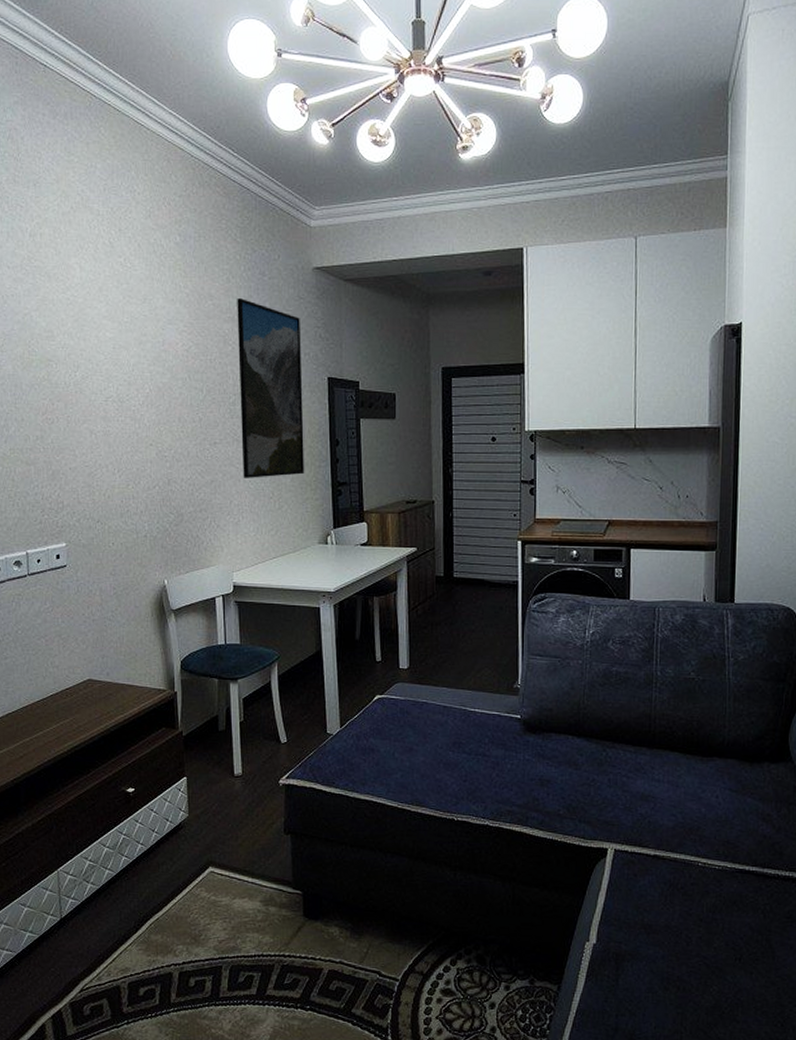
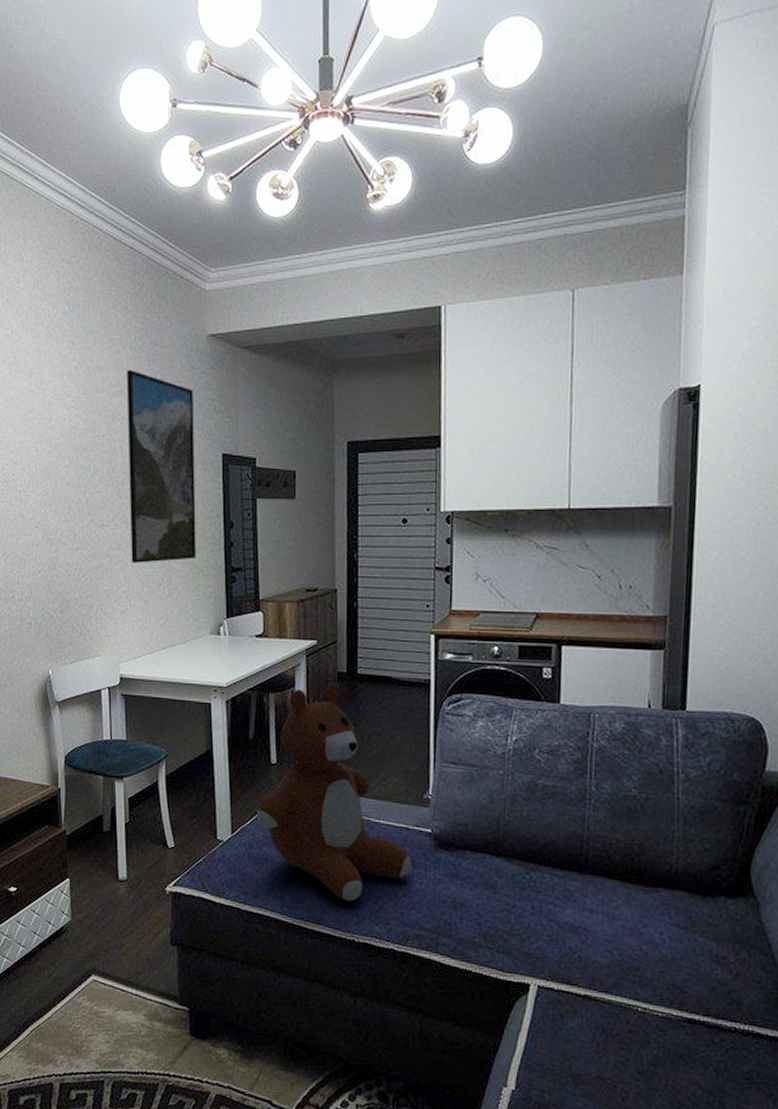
teddy bear: none [362,585,504,784] -> present [256,682,412,902]

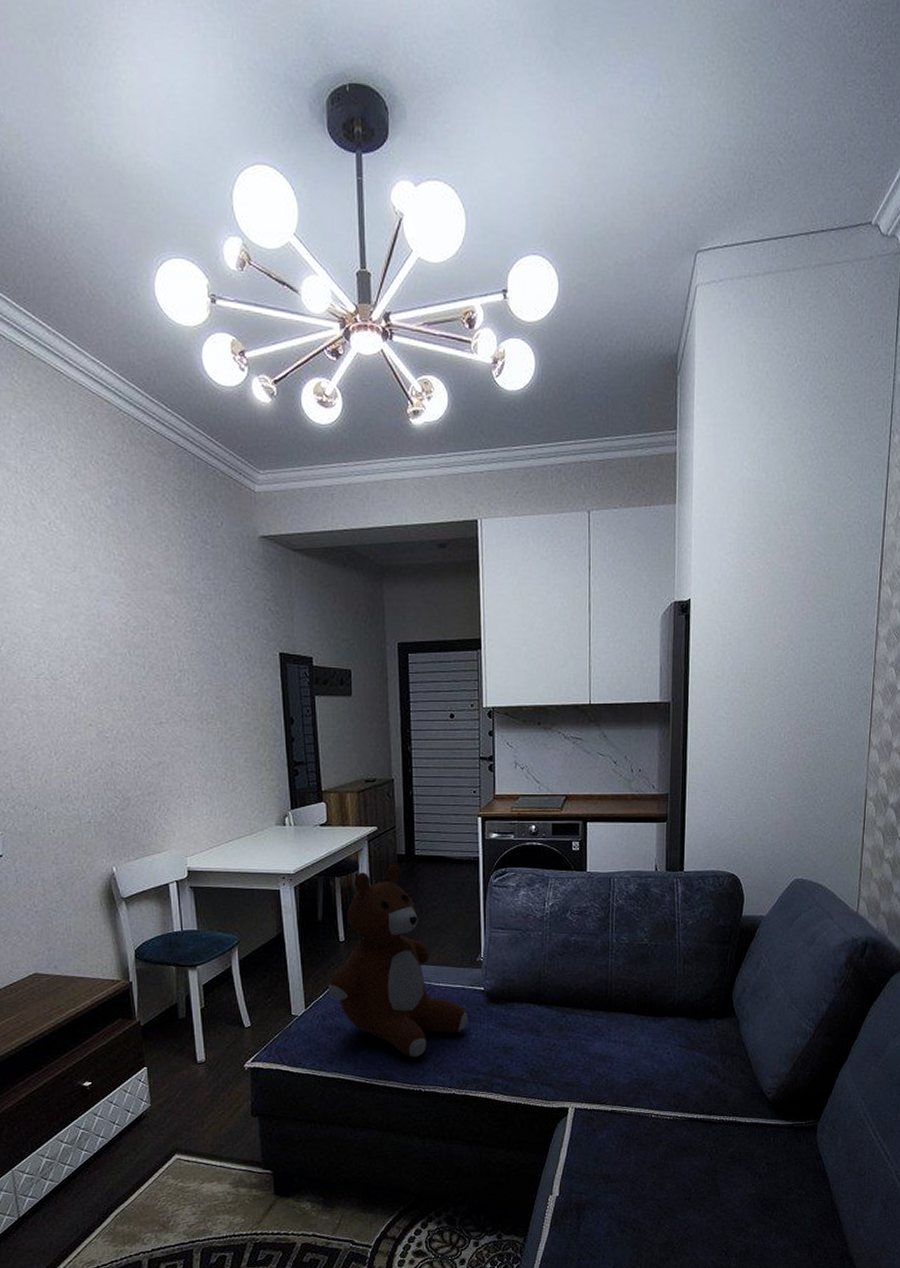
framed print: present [126,370,197,563] -> none [178,568,259,759]

